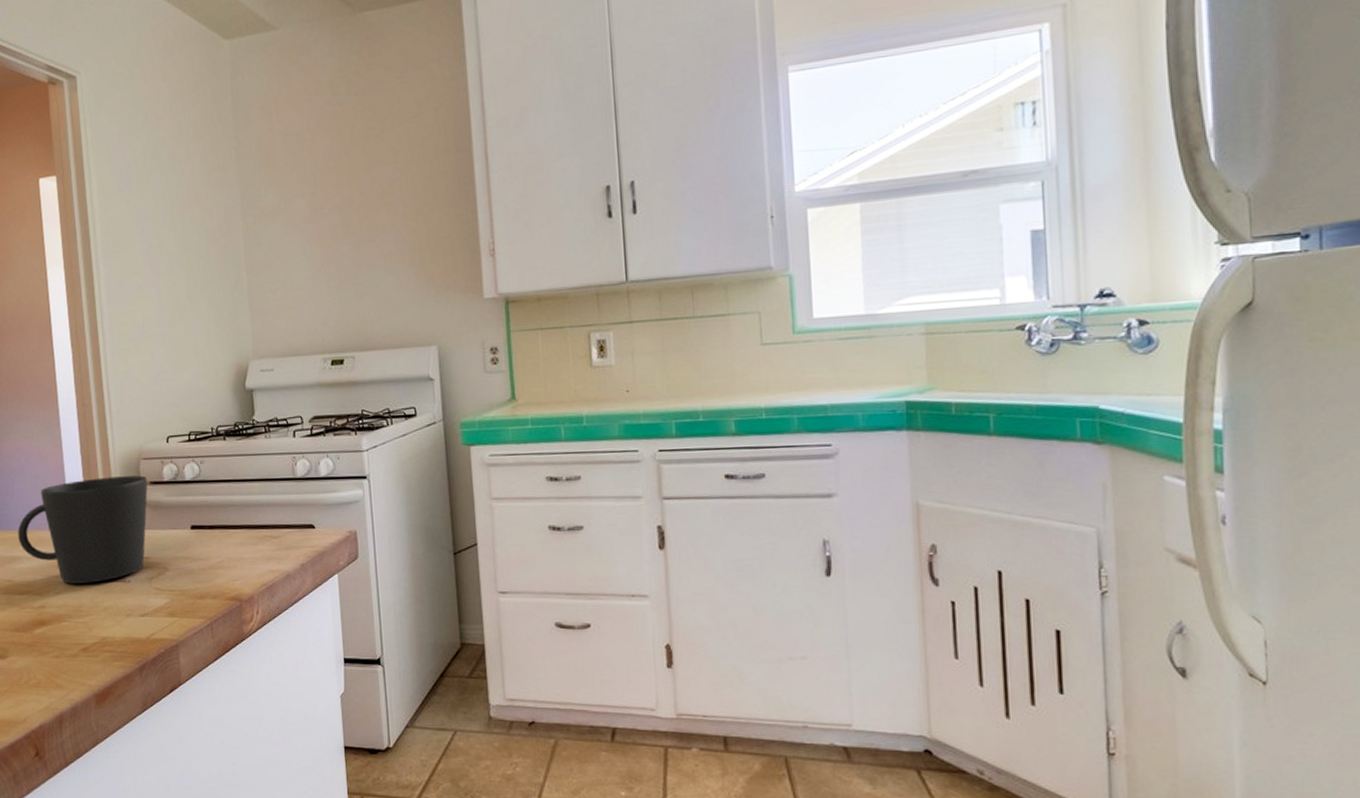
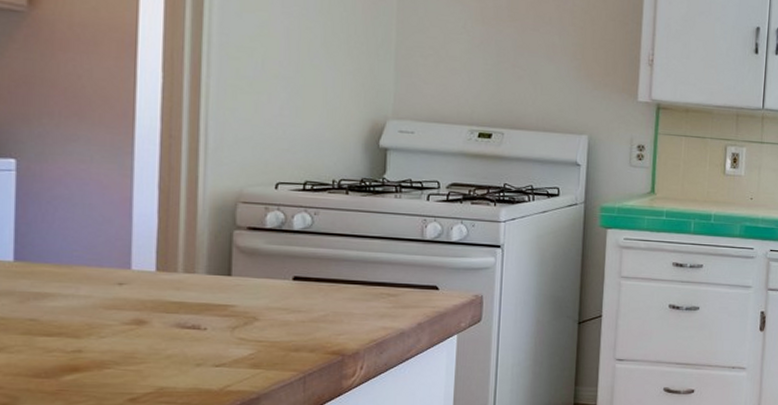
cup: present [18,475,148,584] -> none [53,216,245,329]

